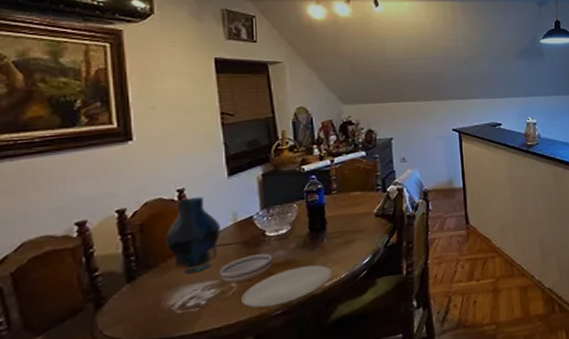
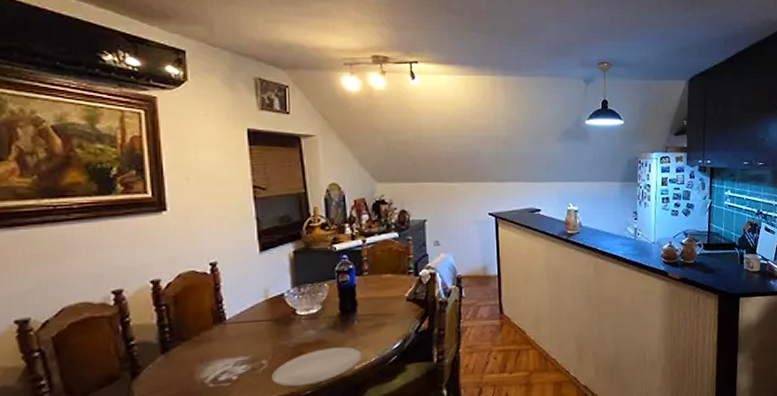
vase: present [165,196,221,274] -> none [197,271,252,349]
bowl: present [219,253,273,283] -> none [250,332,303,360]

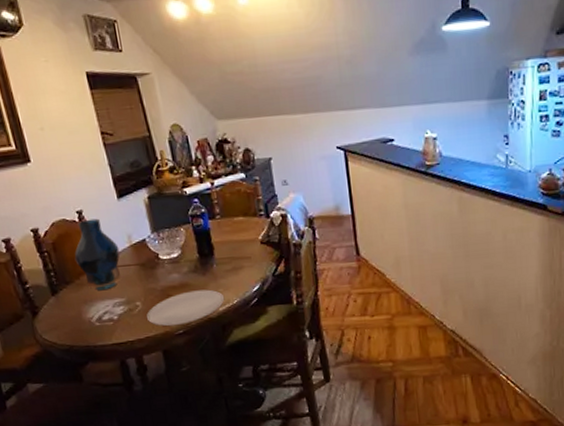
vase: none [197,271,252,349] -> present [74,218,122,291]

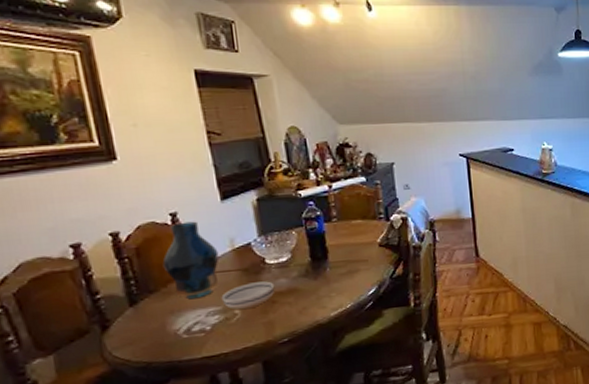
bowl: none [124,276,170,302] -> present [221,281,275,310]
plate: present [147,289,225,327] -> none [246,294,337,335]

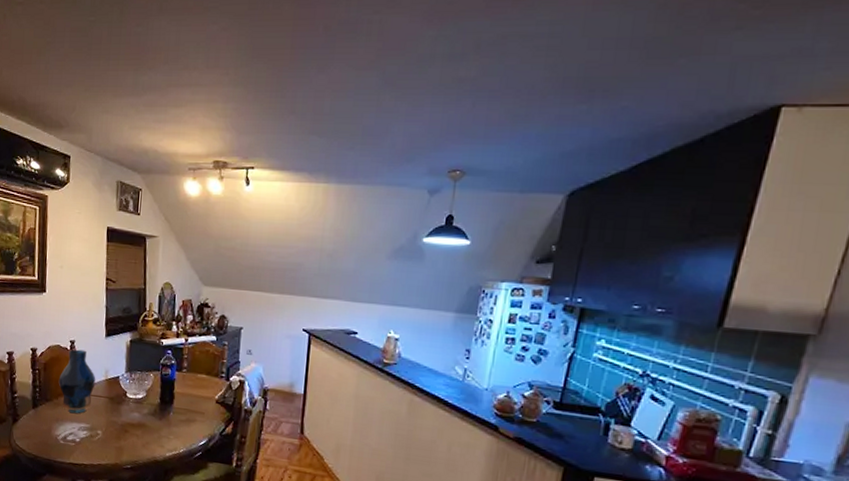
bowl: present [221,281,275,310] -> none [91,410,130,433]

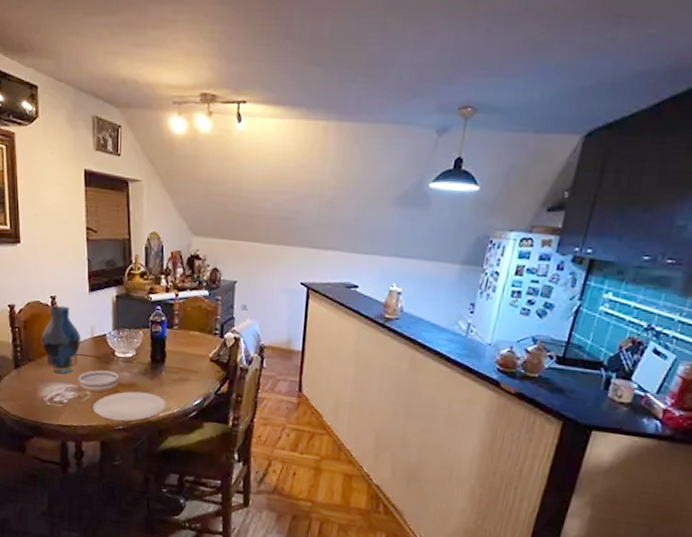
bowl: none [91,410,130,433] -> present [78,370,119,393]
plate: none [103,431,173,461] -> present [93,391,167,421]

